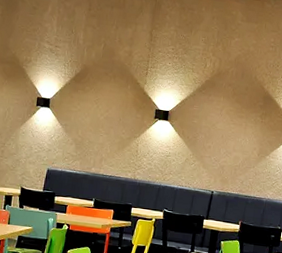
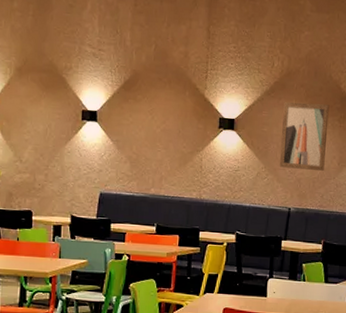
wall art: none [205,98,253,160] -> present [279,102,329,171]

